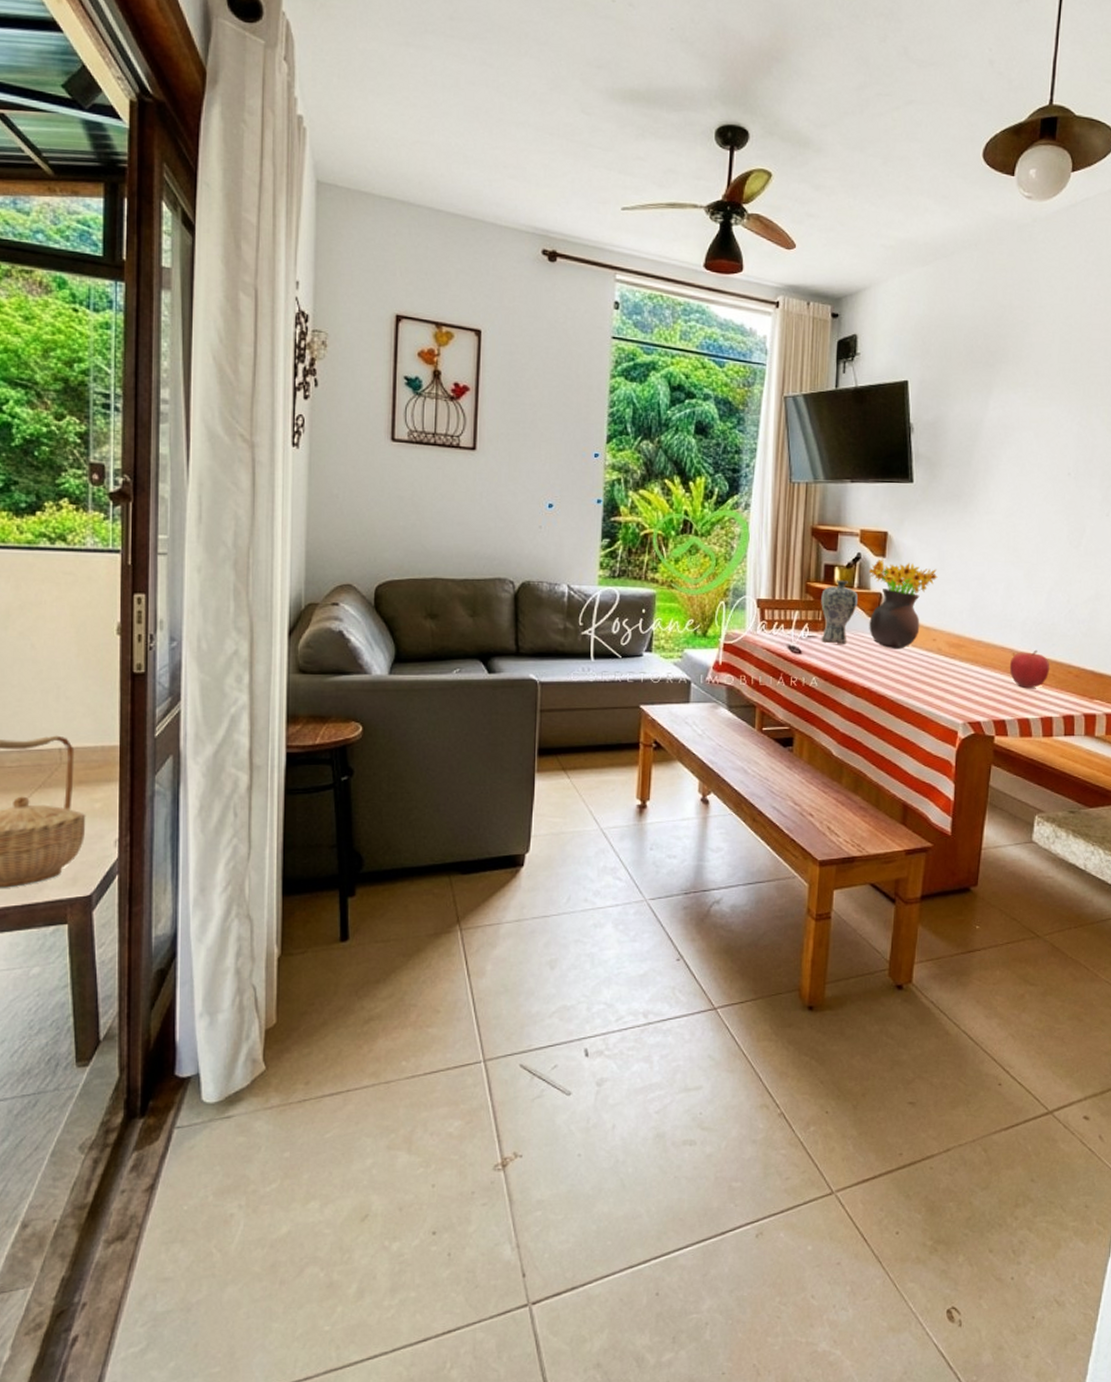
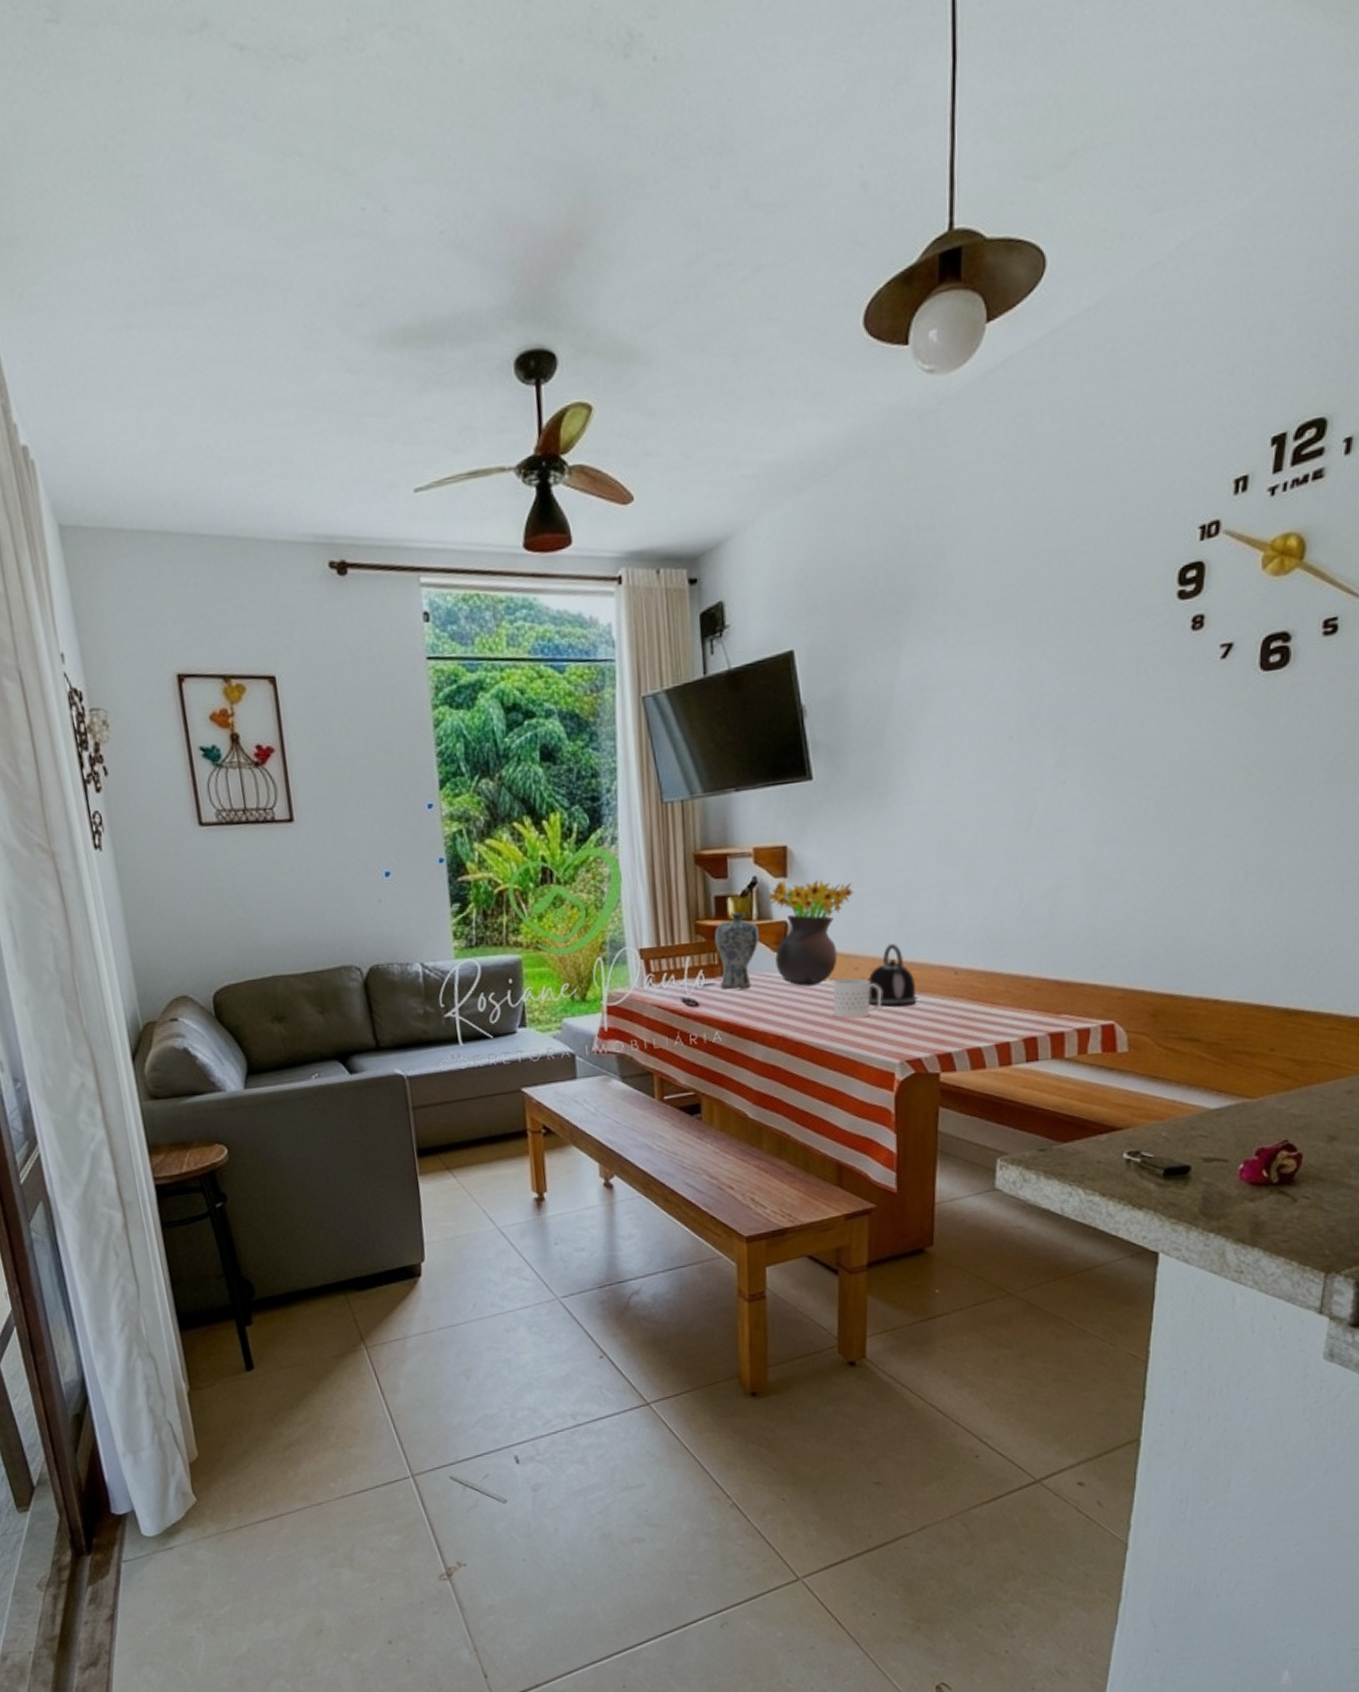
mug: none [912,647,953,682] -> present [832,978,882,1019]
kettle: none [942,622,981,678] -> present [867,943,917,1009]
fruit: present [1009,649,1050,688] -> none [951,963,1003,1012]

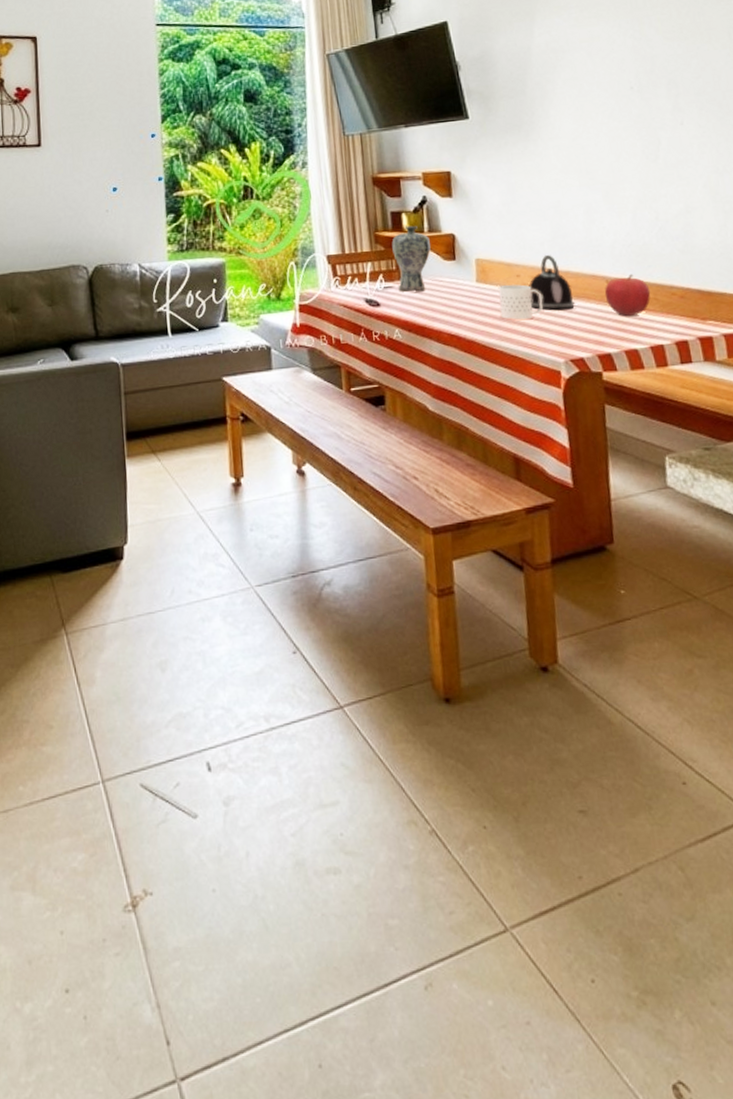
flower arrangement: present [768,878,854,987] -> none [437,197,511,291]
fruit: none [951,963,1003,1012] -> present [604,273,651,316]

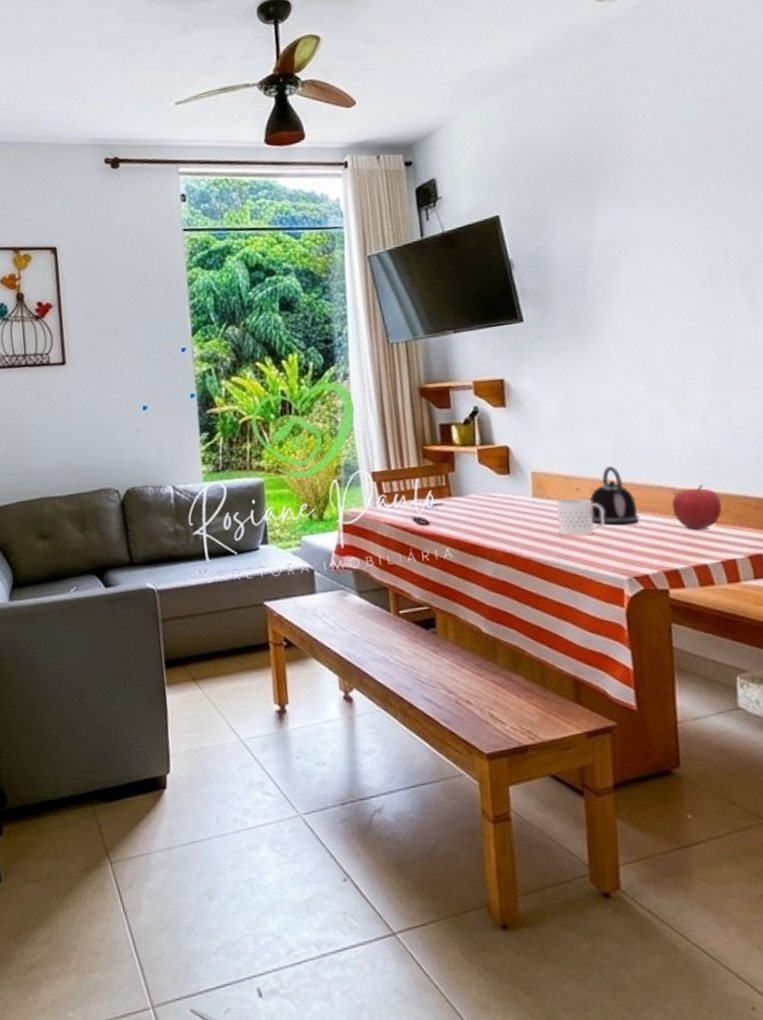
vase: present [391,225,431,294] -> none [441,438,483,511]

